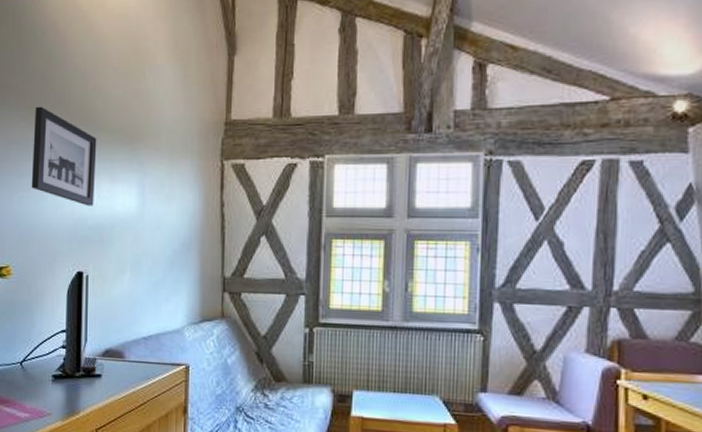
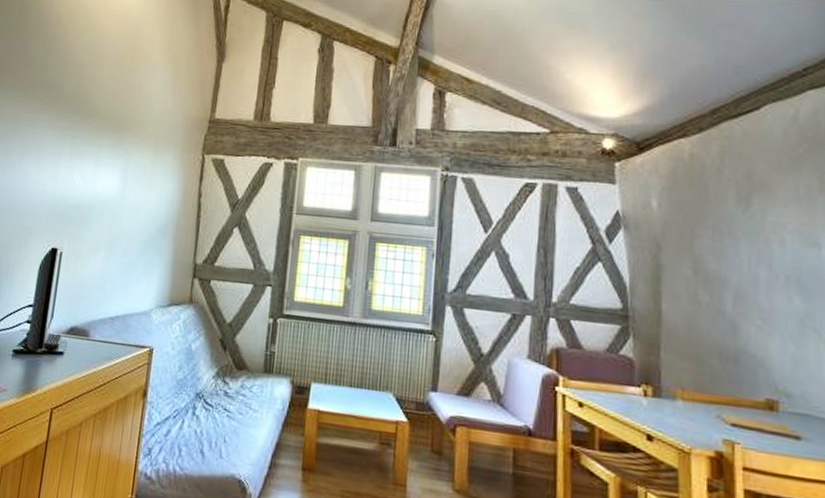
wall art: present [31,106,97,206] -> none [16,89,87,186]

